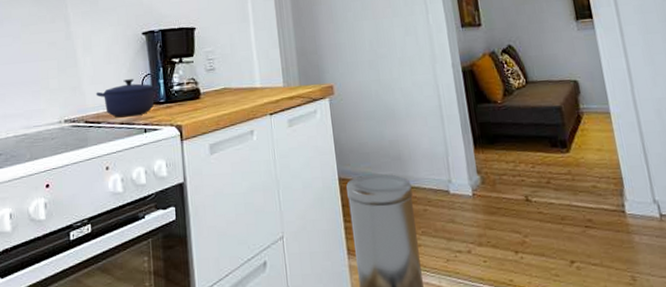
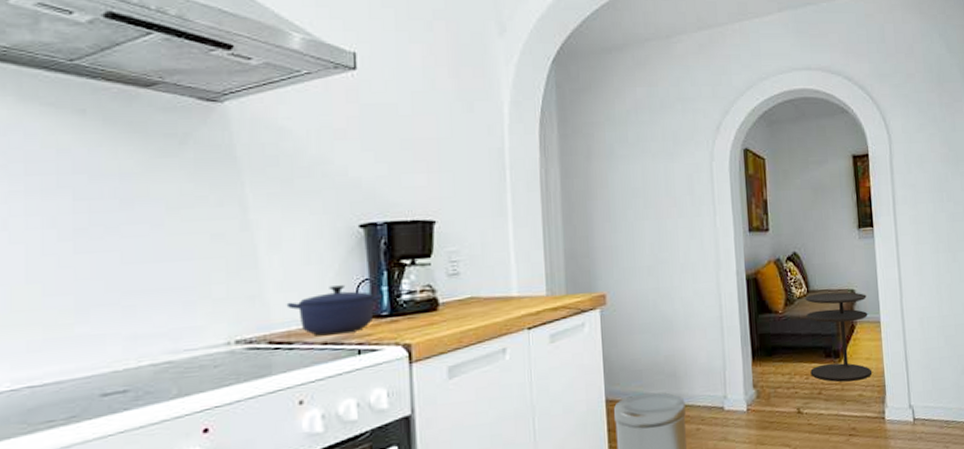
side table: none [524,82,606,172] -> present [805,292,873,382]

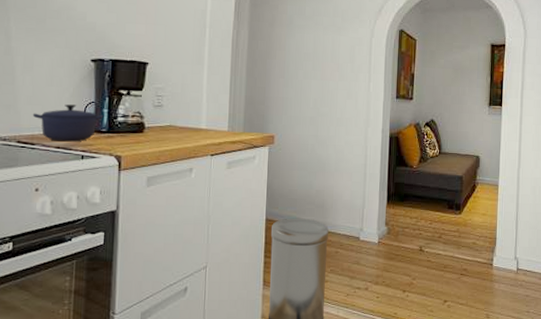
side table: present [805,292,873,382] -> none [434,156,489,231]

